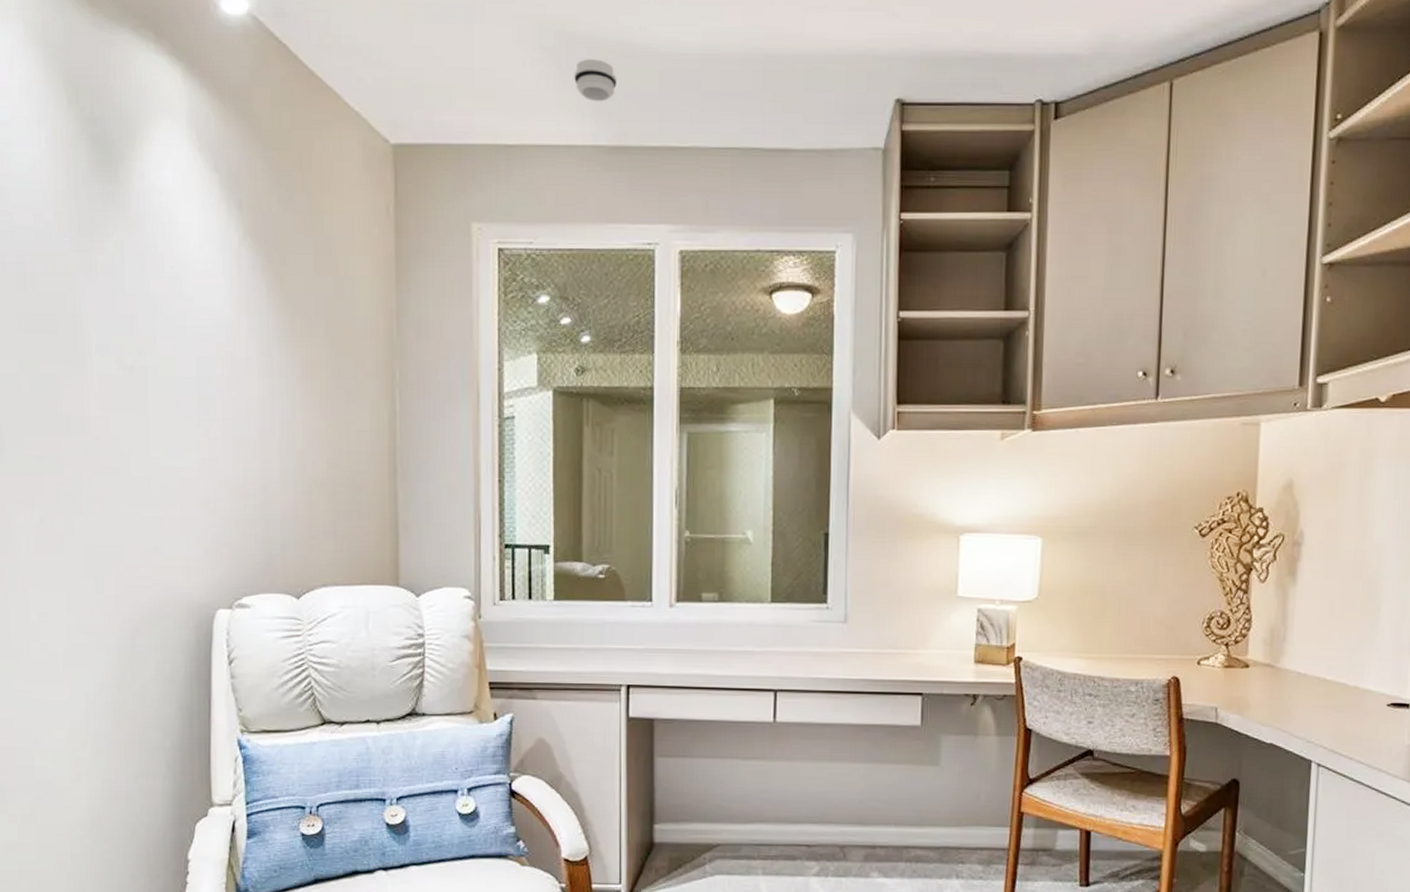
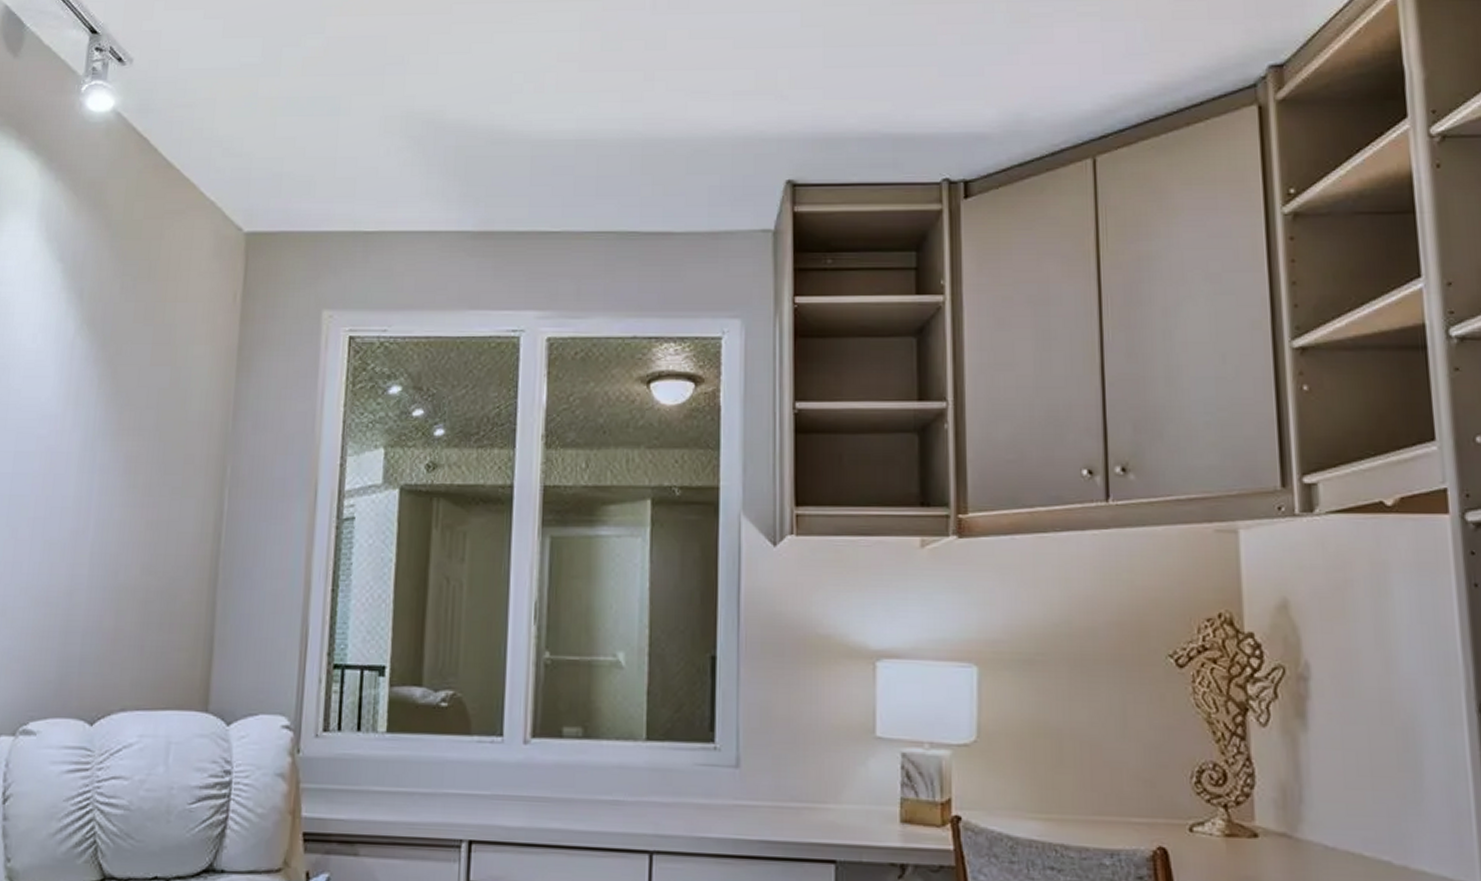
smoke detector: present [574,59,617,102] -> none [440,147,485,188]

